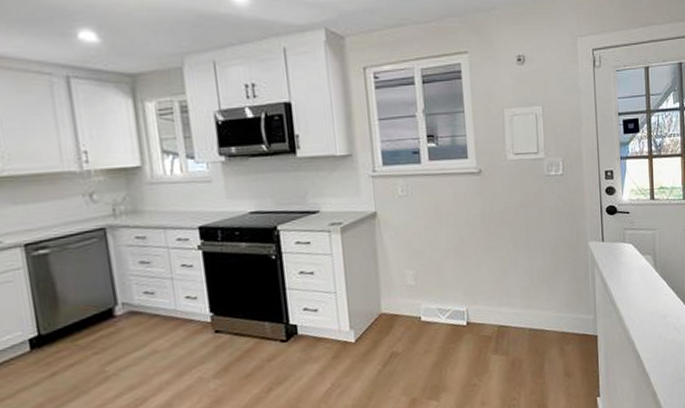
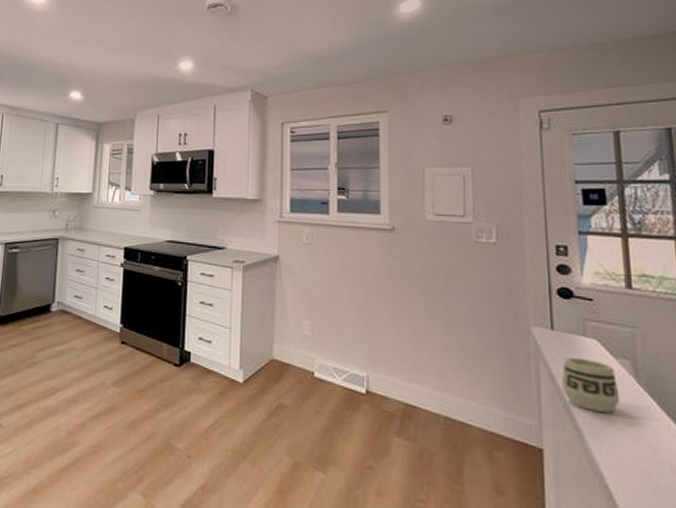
cup: none [609,260,646,299] -> present [561,356,620,414]

